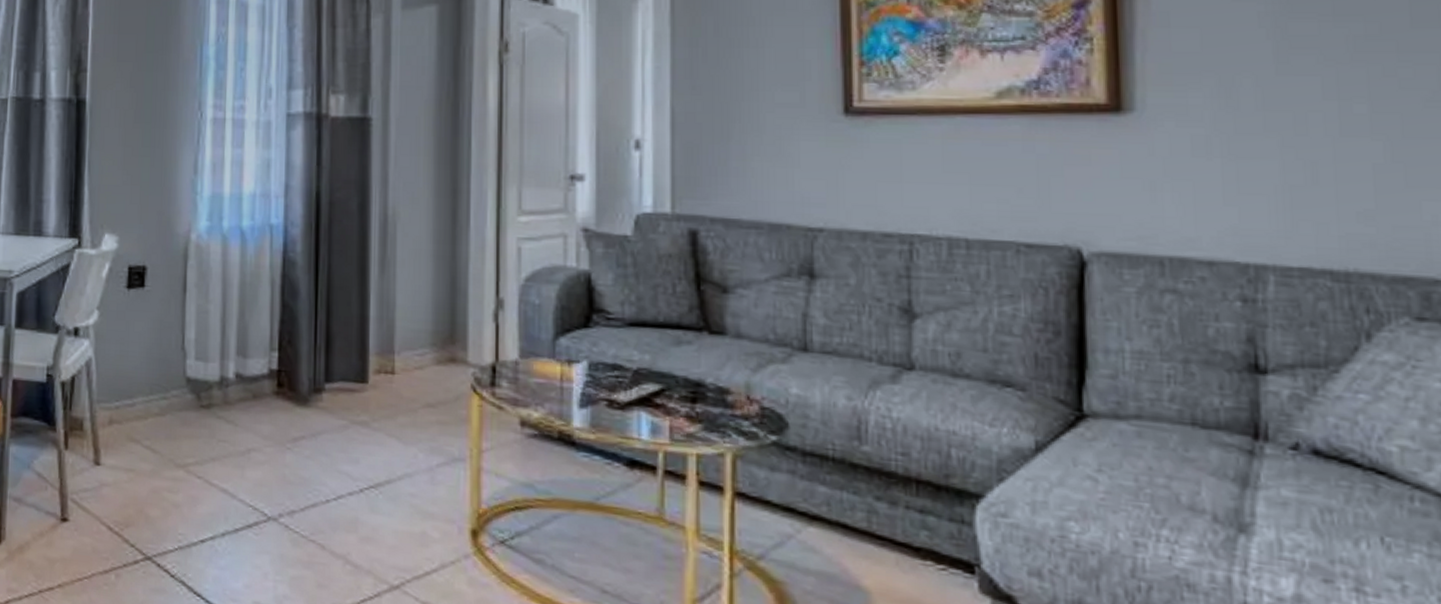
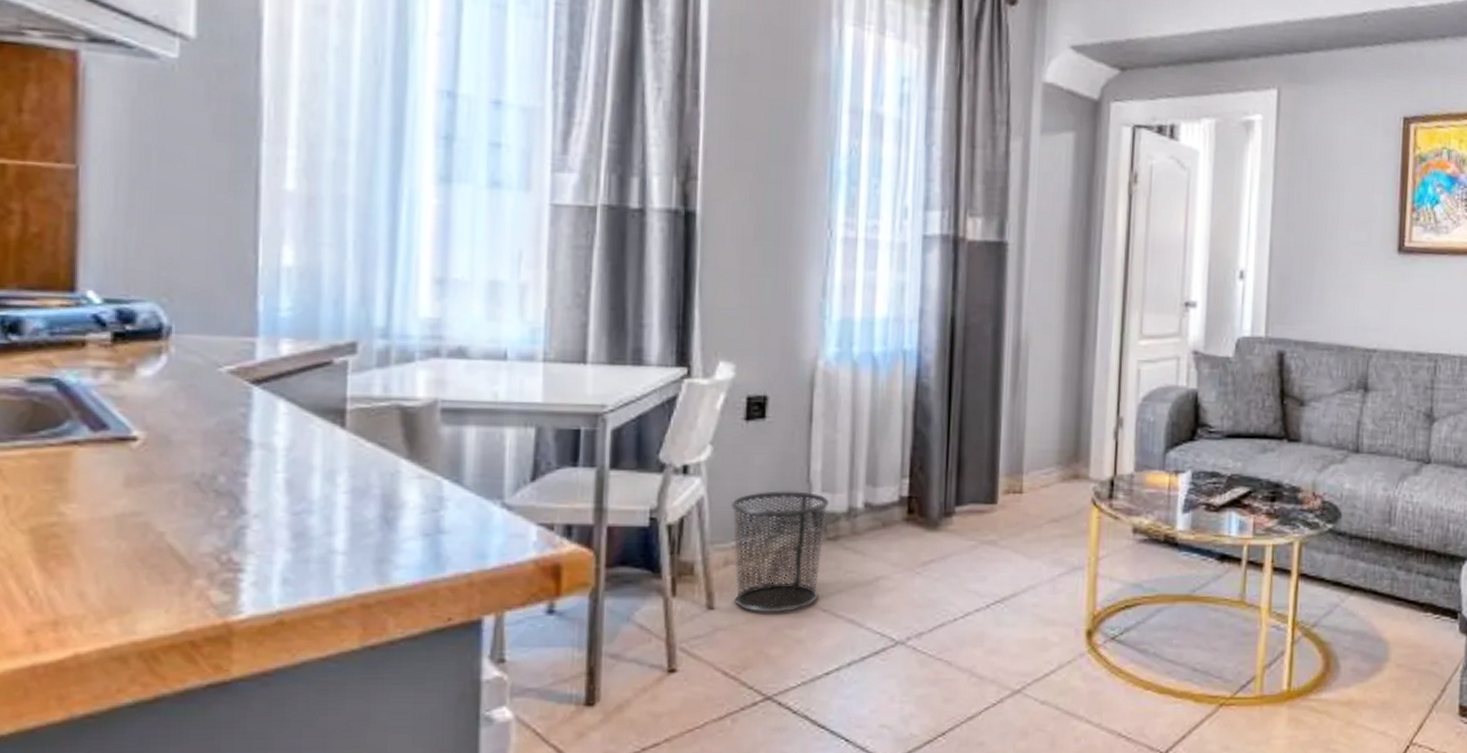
waste bin: none [114,356,203,475] -> present [730,491,830,613]

